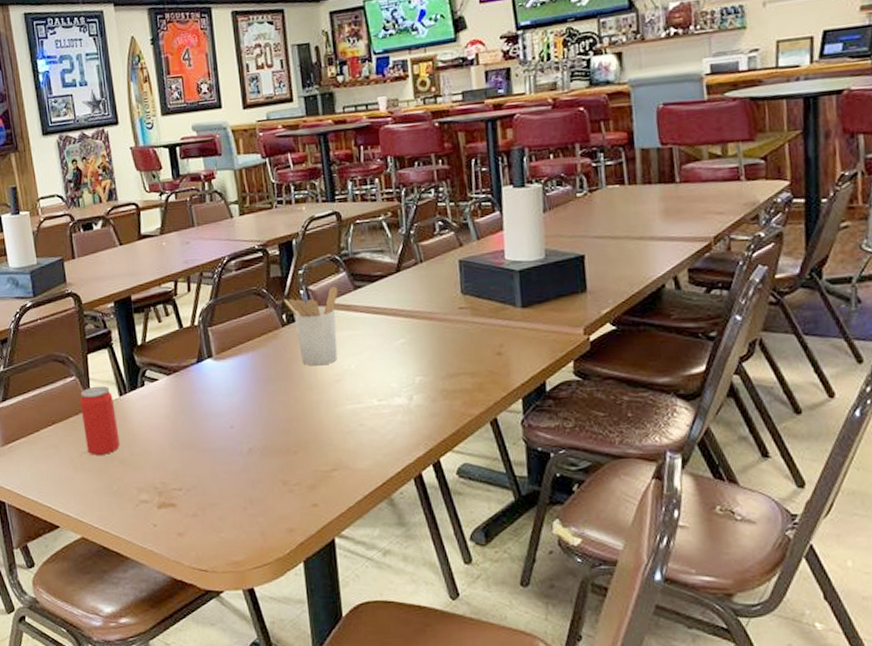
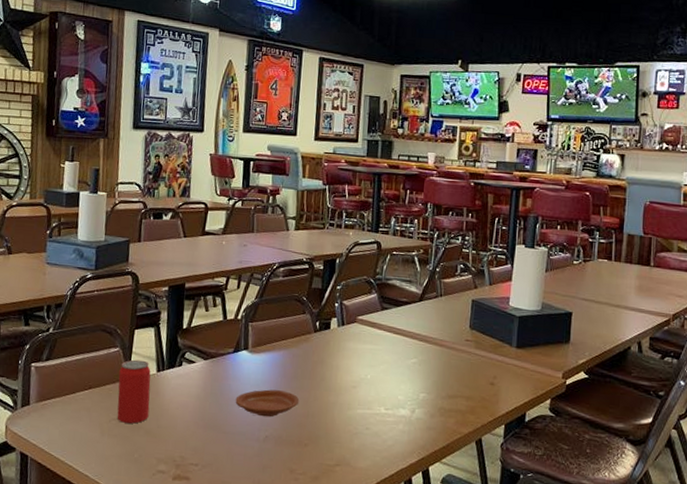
plate: none [208,396,280,428] -> present [235,389,300,418]
utensil holder: present [284,286,338,366] -> none [320,304,368,372]

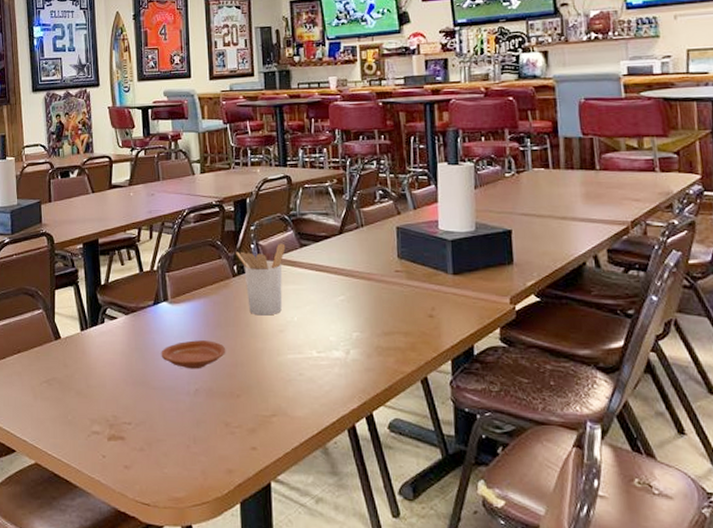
beverage can: present [117,359,151,424] -> none [45,320,78,385]
utensil holder: none [320,304,368,372] -> present [236,243,286,316]

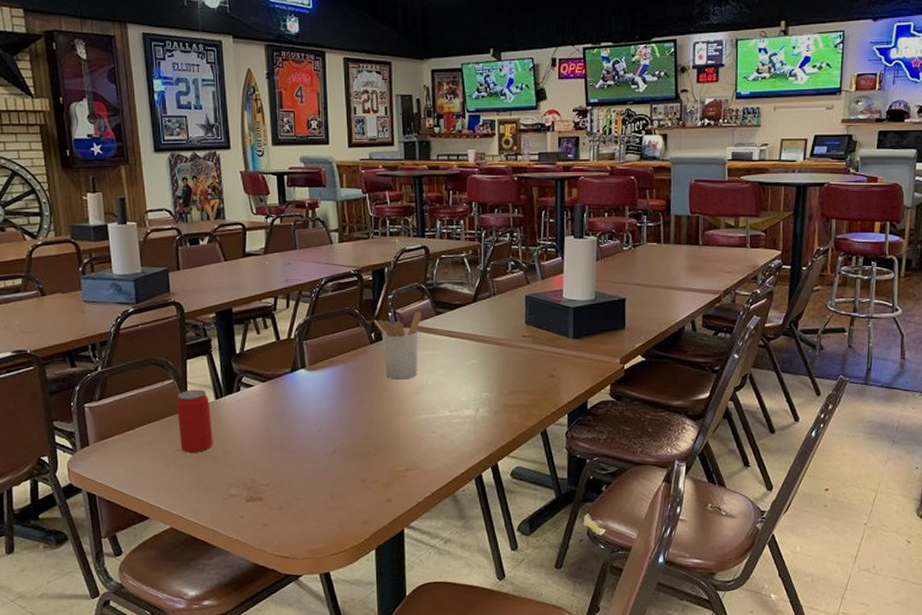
beverage can: none [45,320,78,385] -> present [176,389,213,453]
plate: present [161,340,226,369] -> none [299,404,363,432]

